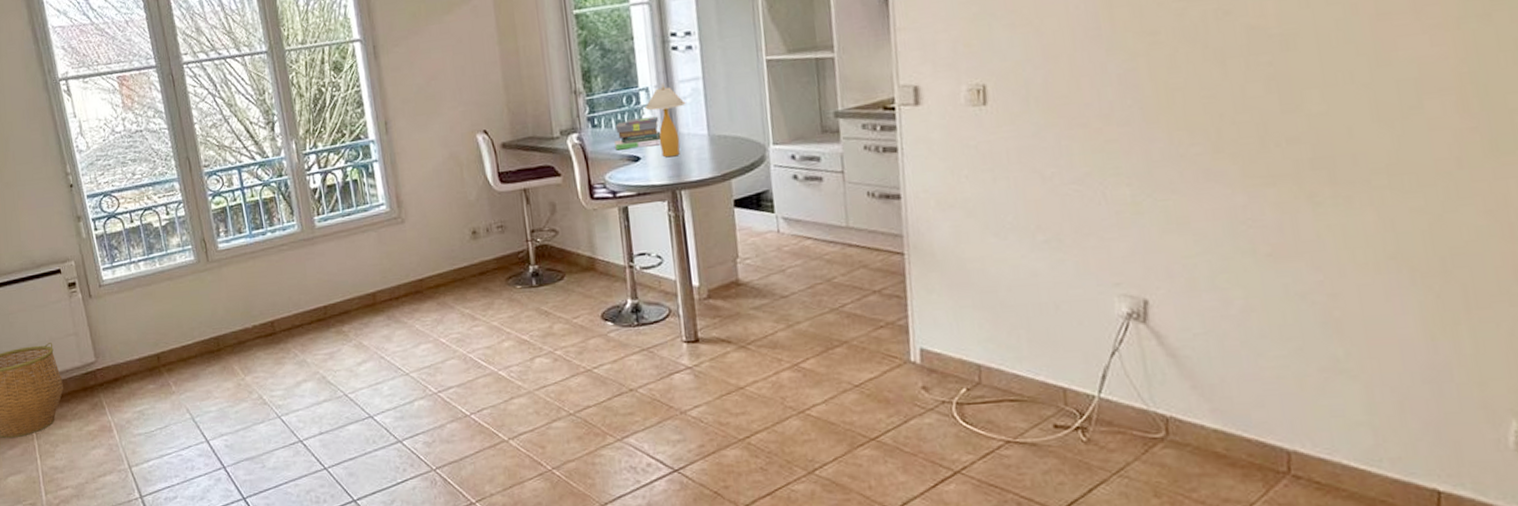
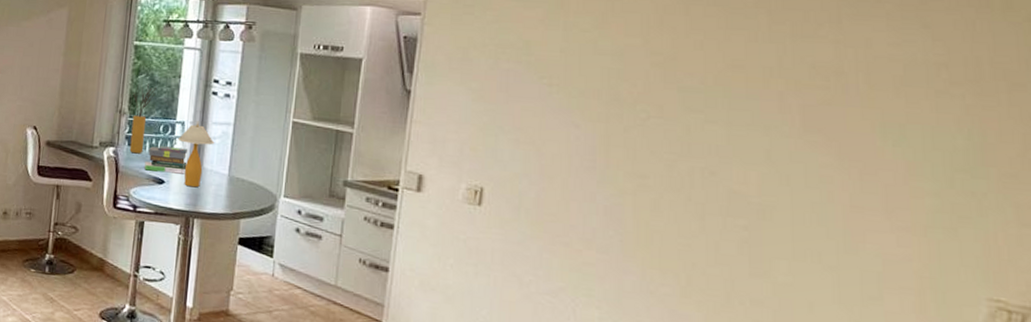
vase: none [584,54,610,136] -> present [129,83,156,154]

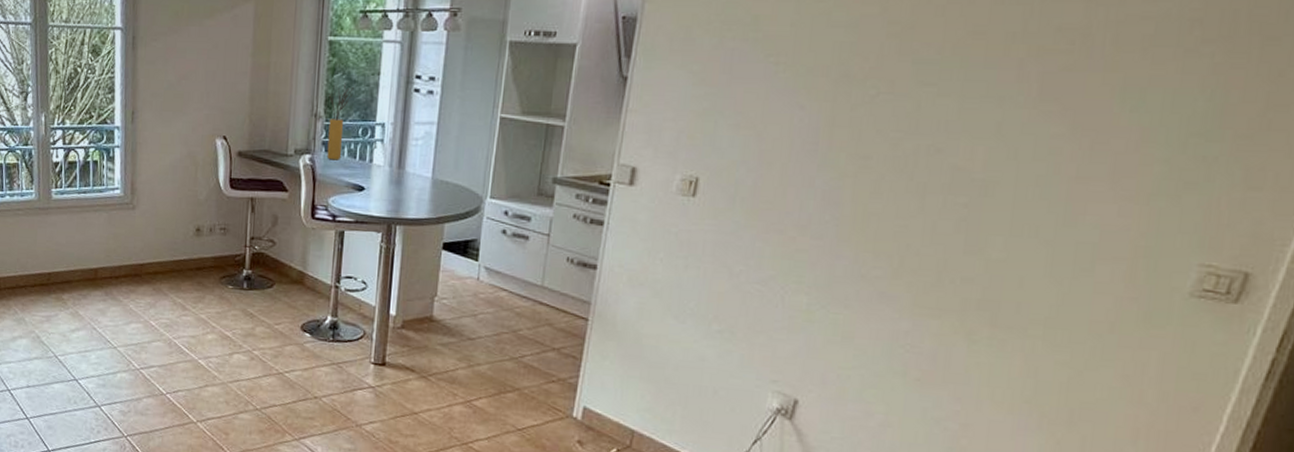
books: present [144,146,188,175] -> none [343,150,389,180]
table lamp: present [177,121,215,188] -> none [378,121,417,193]

